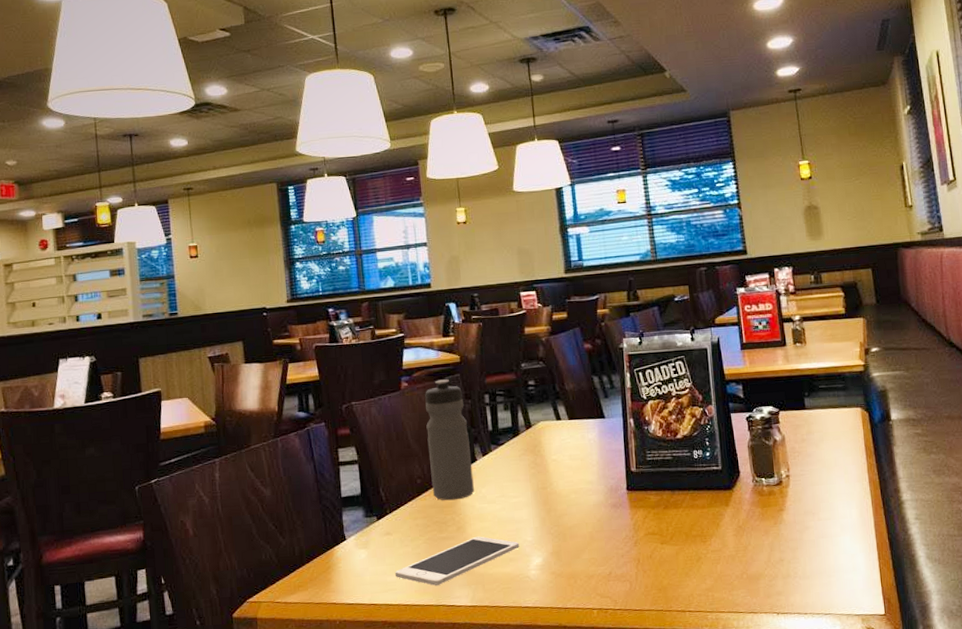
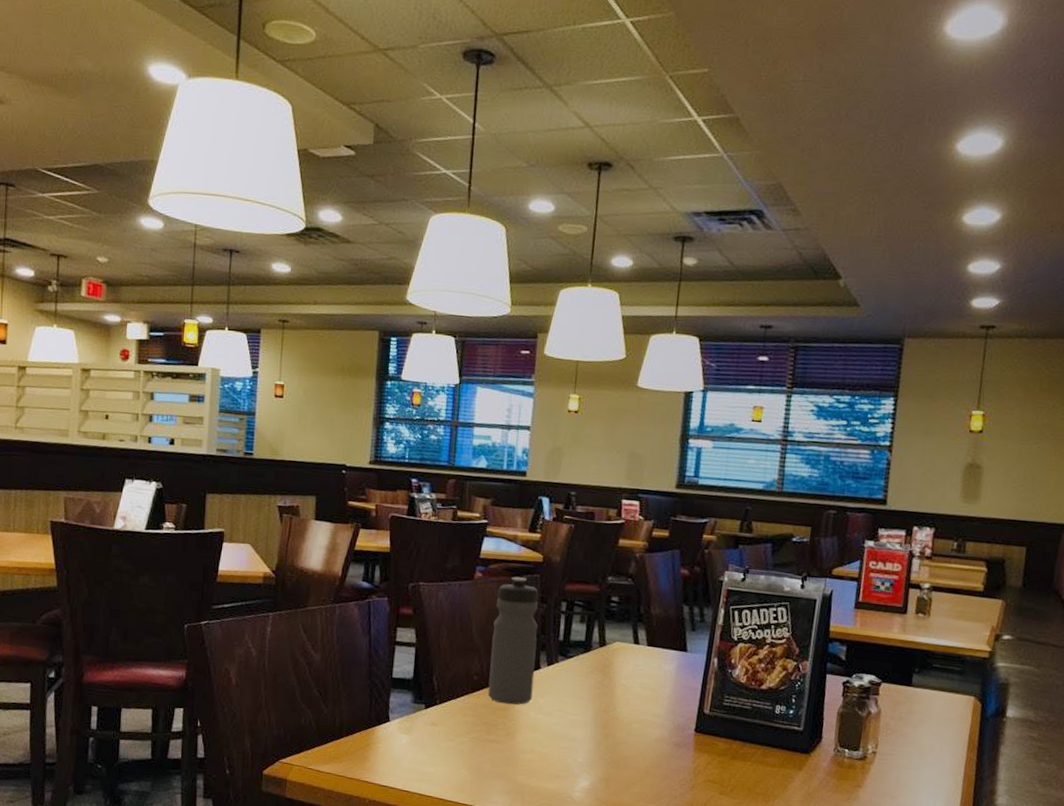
cell phone: present [394,536,519,586] -> none [433,745,569,786]

